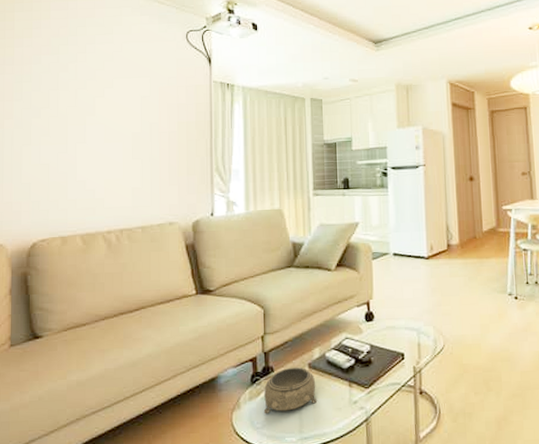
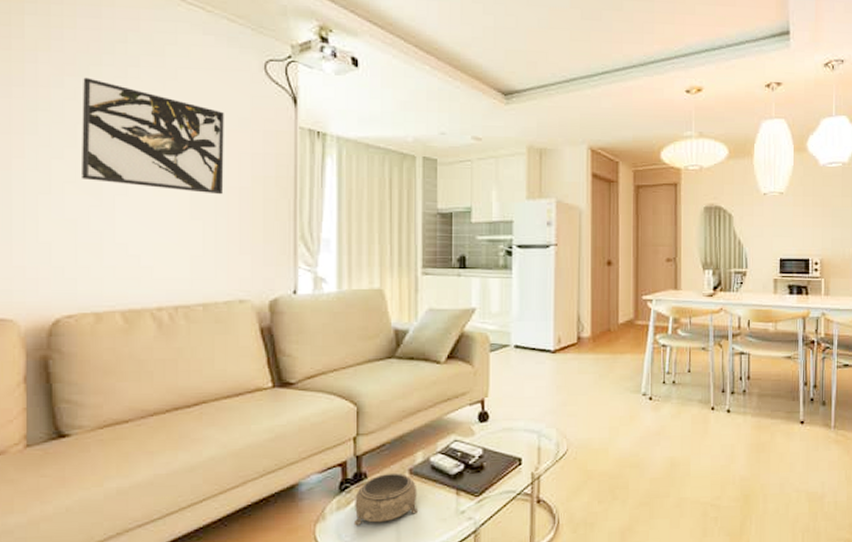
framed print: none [53,55,157,139] -> present [82,77,224,195]

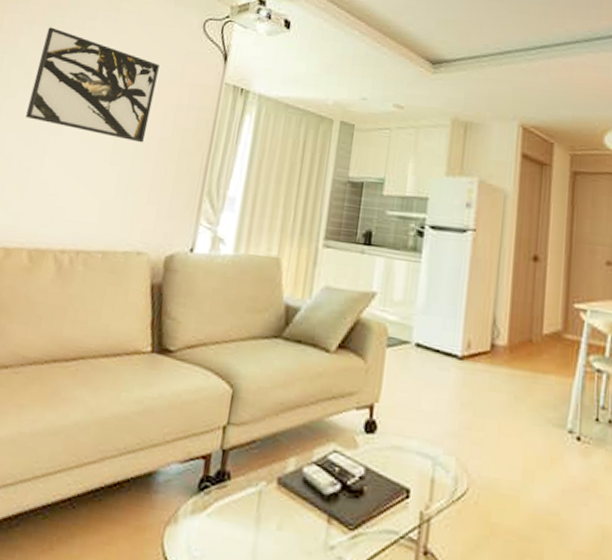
decorative bowl: present [353,472,419,526] -> none [206,477,284,541]

